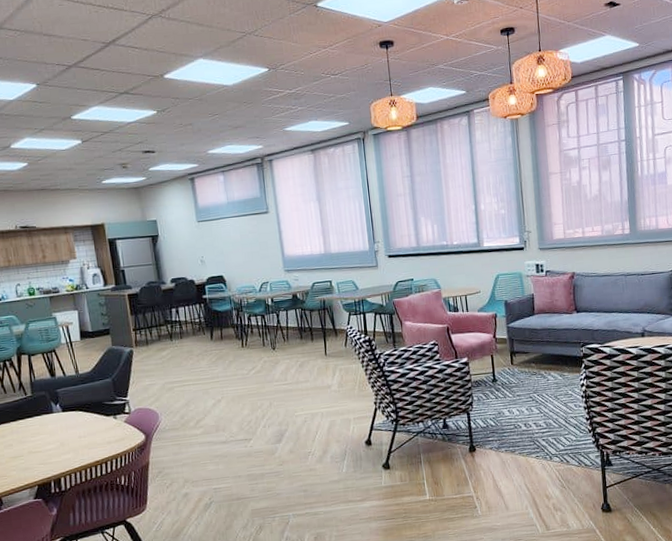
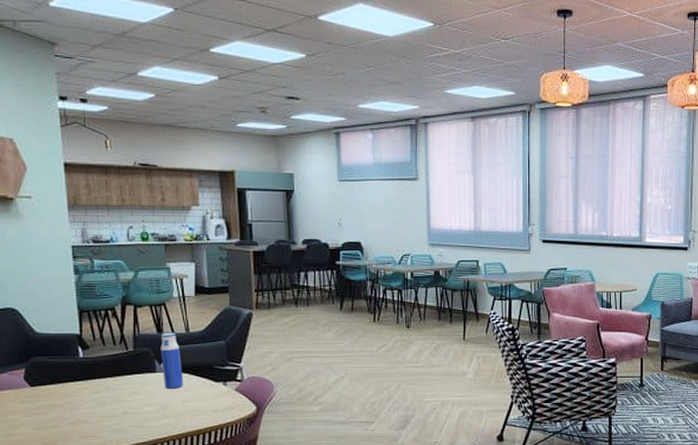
water bottle: none [54,375,79,427] -> present [161,332,183,389]

